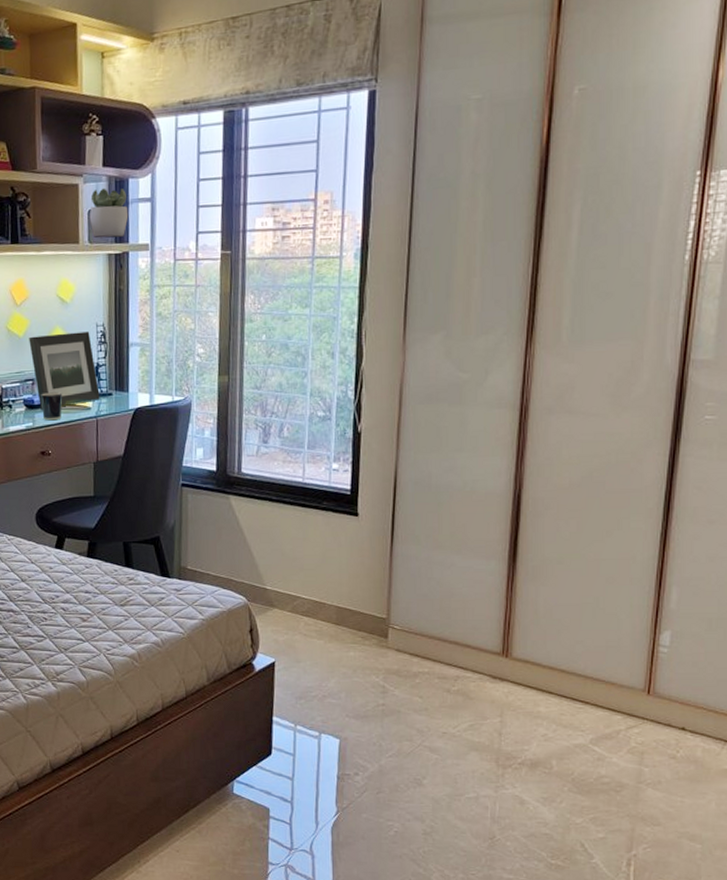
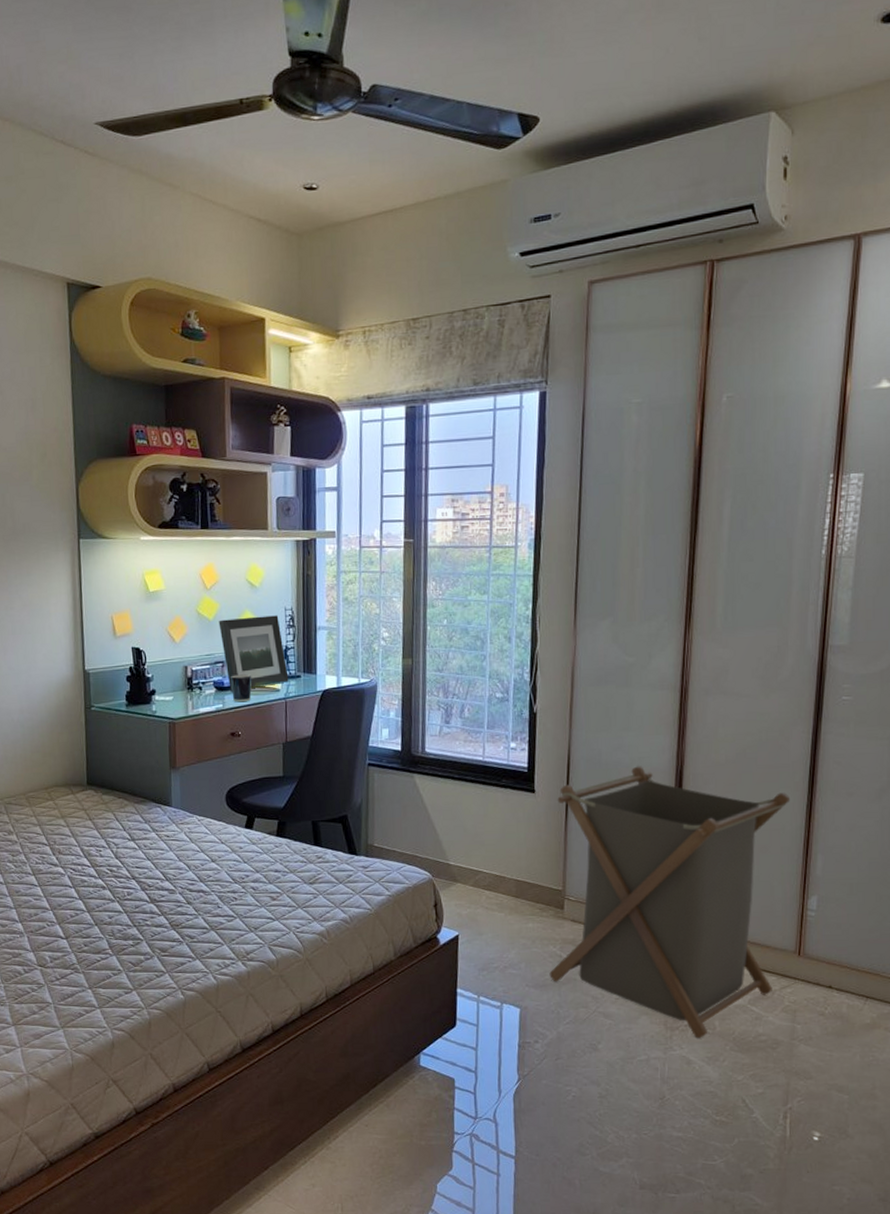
succulent plant: present [89,188,129,238] -> none [277,476,316,525]
laundry basket: none [371,489,643,778] -> present [549,766,791,1039]

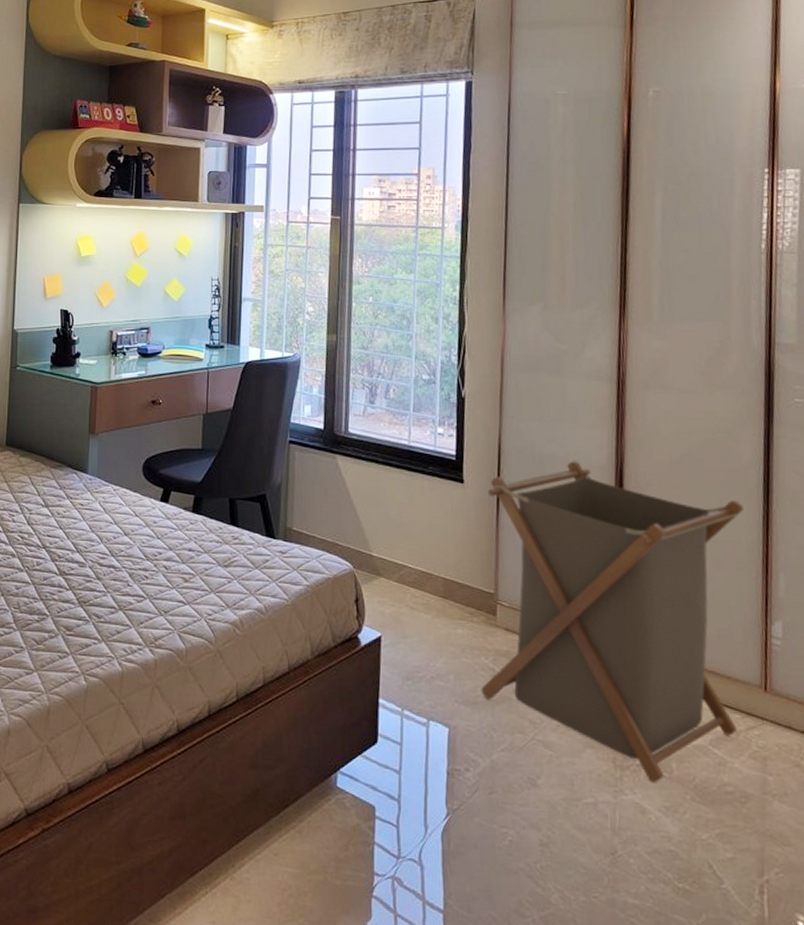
picture frame: present [218,615,289,691] -> none [146,285,212,358]
mug: present [231,674,252,702] -> none [155,342,176,370]

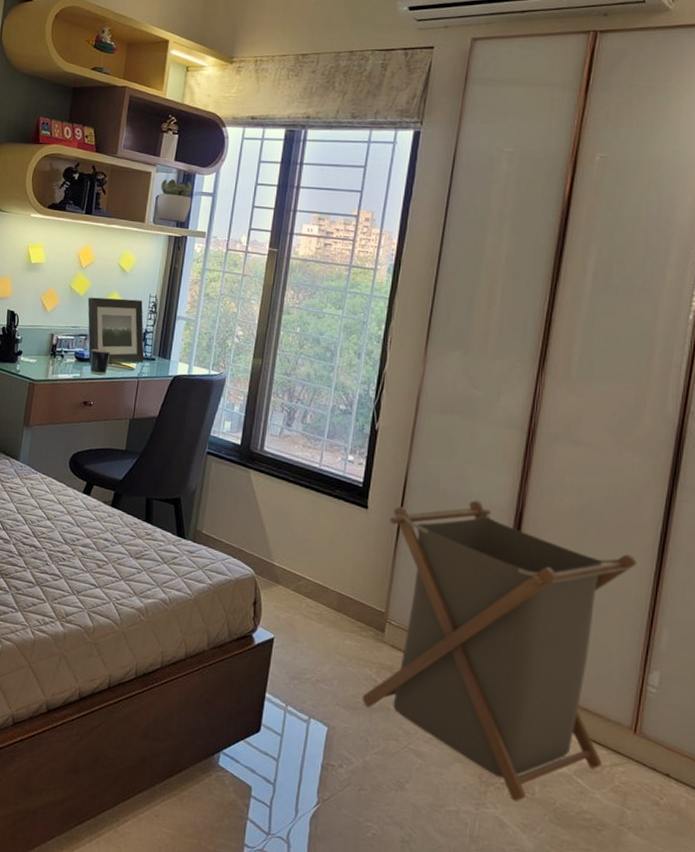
picture frame: none [146,285,212,358] -> present [87,297,144,364]
mug: none [155,342,176,370] -> present [89,348,111,375]
succulent plant: none [209,152,246,199] -> present [156,178,192,224]

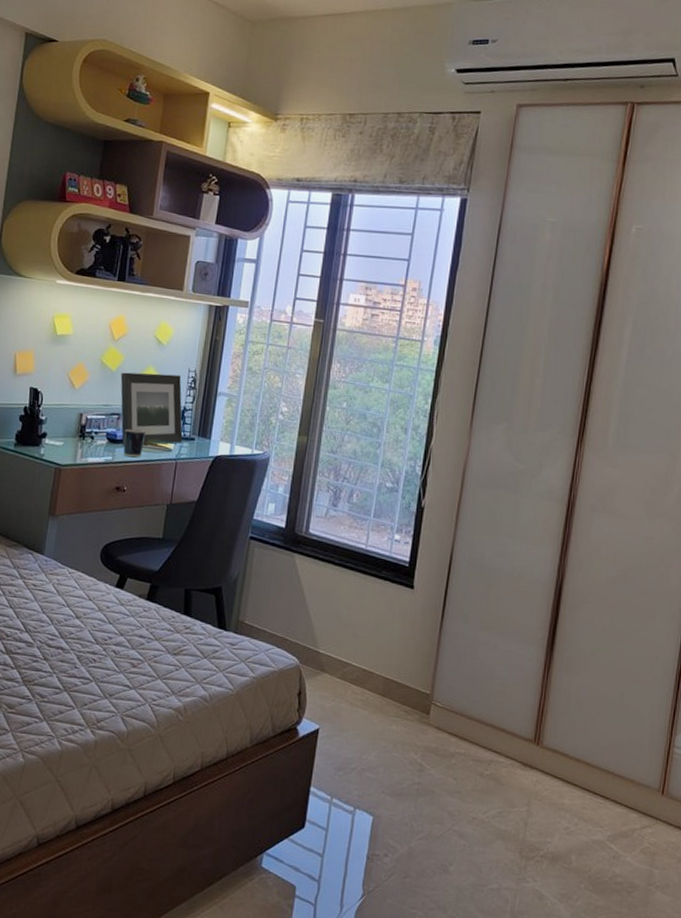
succulent plant: present [156,178,192,224] -> none [196,243,234,292]
laundry basket: present [362,500,638,801] -> none [407,575,666,872]

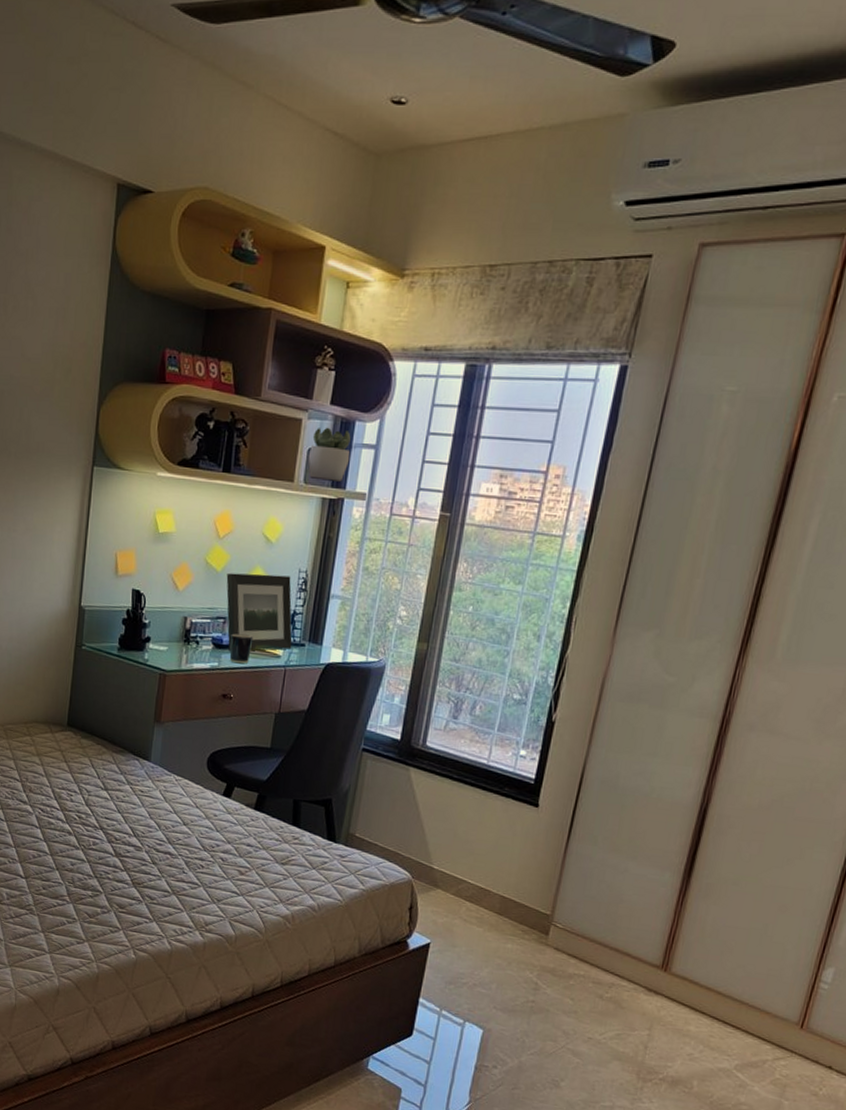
succulent plant: none [196,243,234,292] -> present [308,427,351,483]

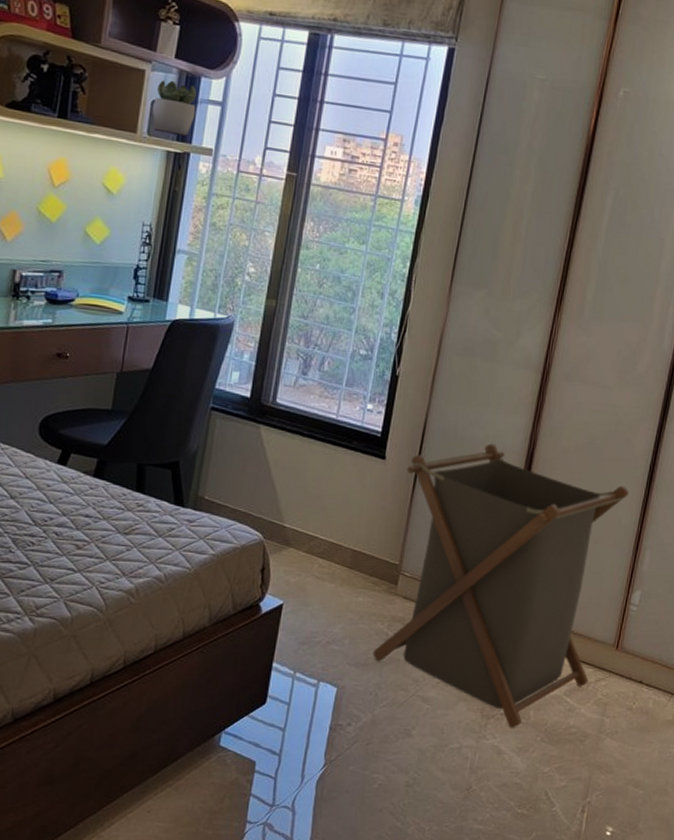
picture frame: present [226,572,293,651] -> none [61,223,136,307]
mug: present [229,633,254,664] -> none [65,288,93,321]
laundry basket: none [520,796,825,1095] -> present [373,443,630,728]

